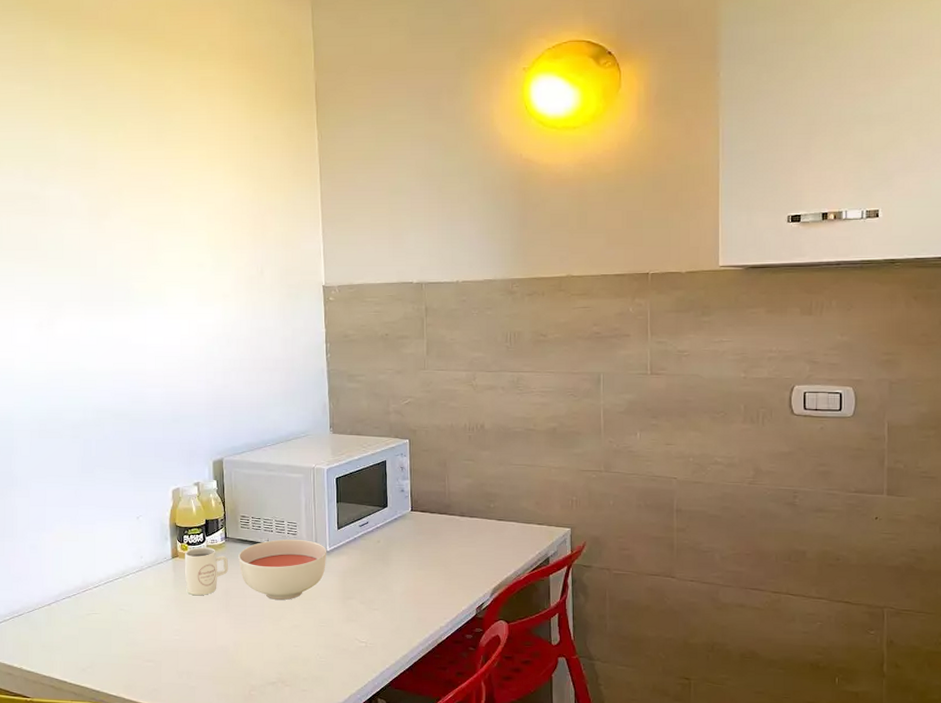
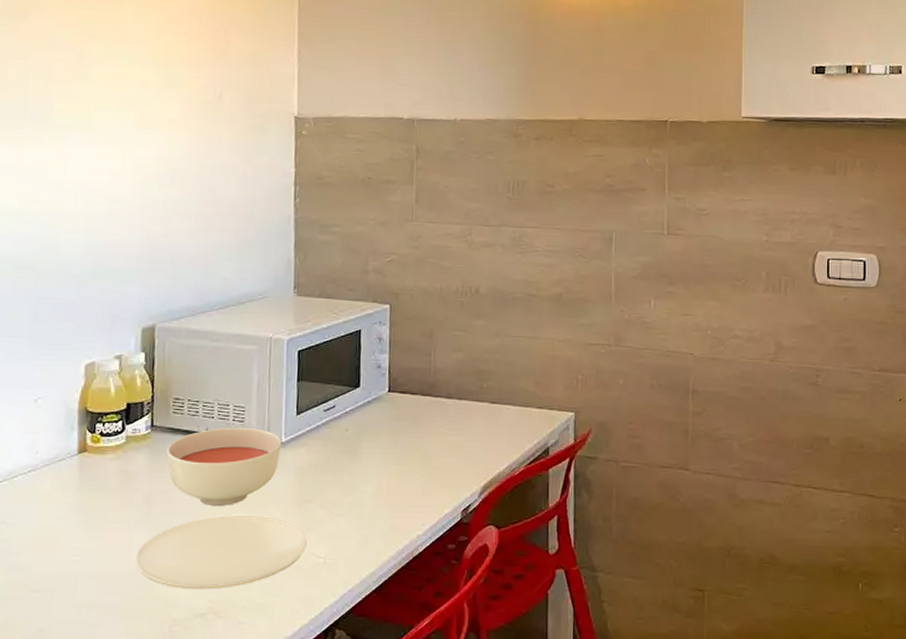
mug: present [184,547,229,596] -> none [93,438,154,503]
plate: none [220,607,351,664] -> present [135,515,307,590]

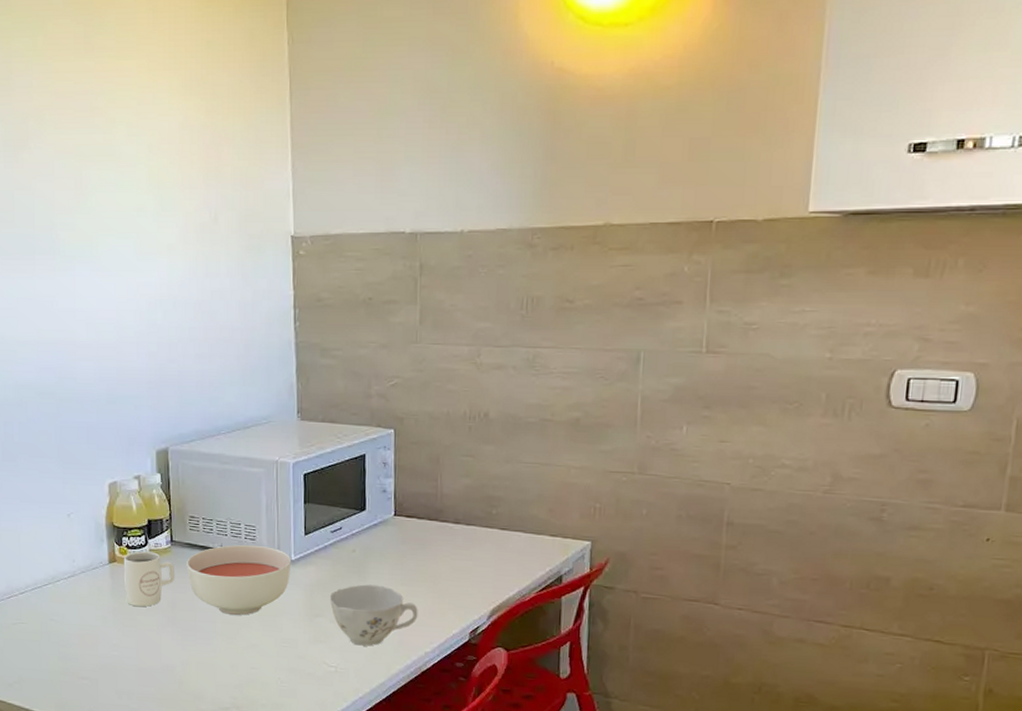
mug: none [93,438,154,503] -> present [123,551,175,607]
plate: present [135,515,307,590] -> none [165,624,319,688]
teacup: none [320,465,411,532] -> present [329,584,418,646]

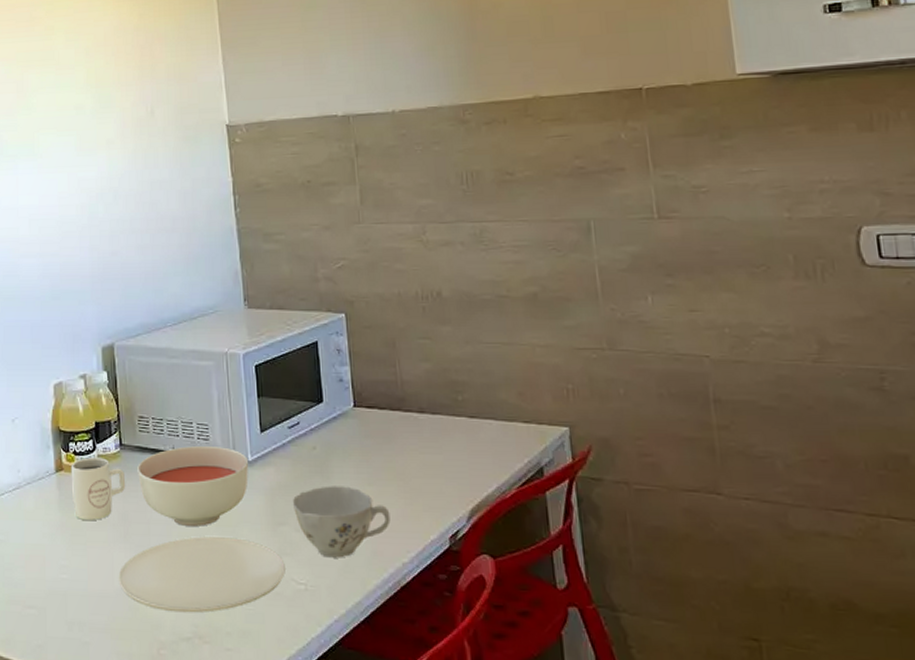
plate: none [165,624,319,688] -> present [118,536,285,613]

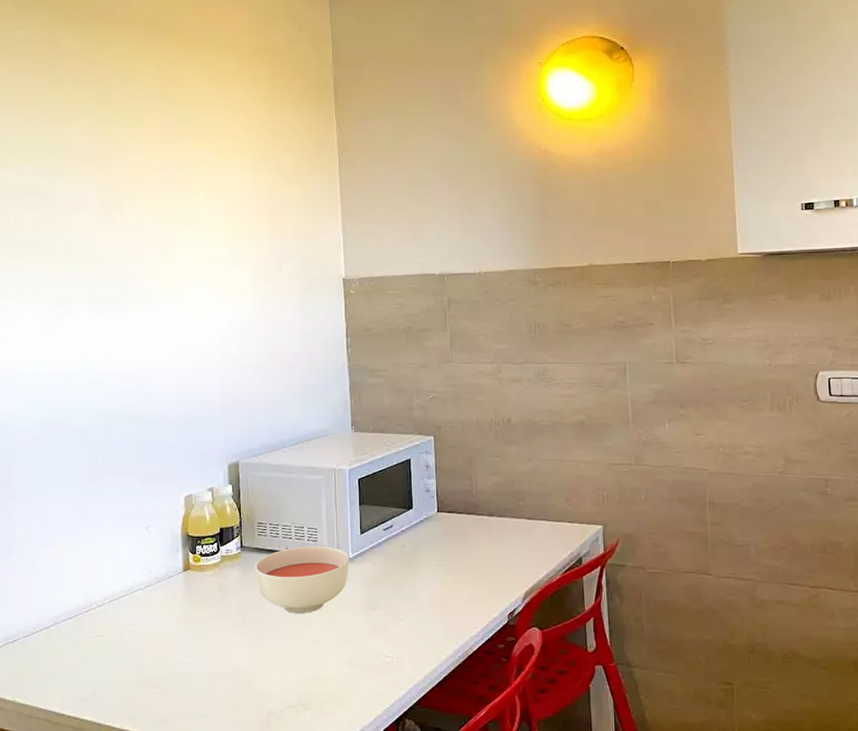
mug: present [71,457,126,521] -> none [196,558,245,612]
plate: present [118,536,285,613] -> none [235,621,376,685]
teacup: present [292,486,391,558] -> none [384,576,462,635]

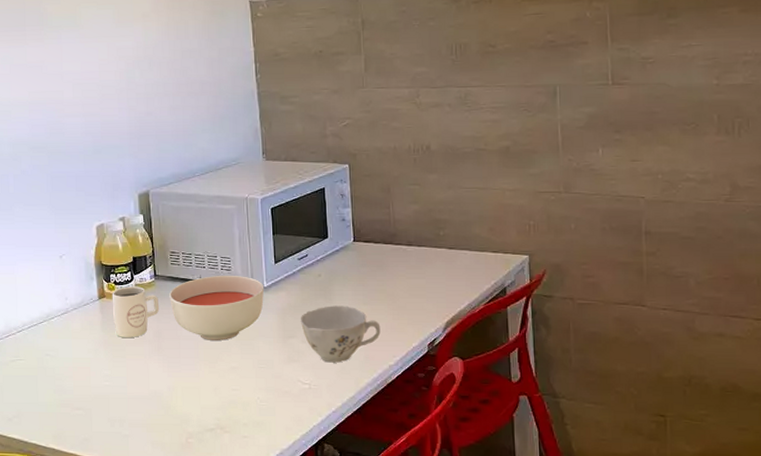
mug: none [196,558,245,612] -> present [112,286,160,339]
teacup: none [384,576,462,635] -> present [300,306,381,363]

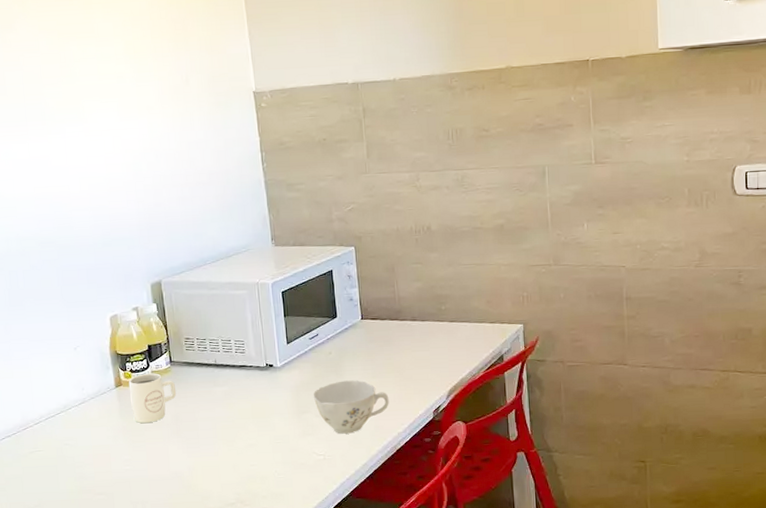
bowl: present [168,275,265,340] -> none [185,357,278,421]

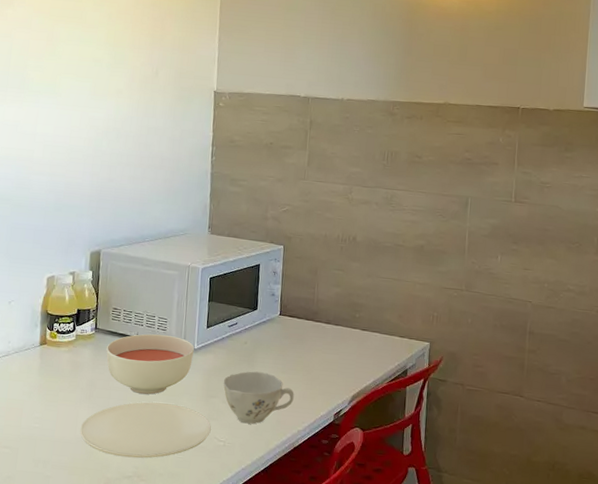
mug: present [128,373,177,424] -> none [51,336,96,385]
plate: none [173,426,308,486] -> present [80,402,211,459]
bowl: none [185,357,278,421] -> present [106,334,195,395]

